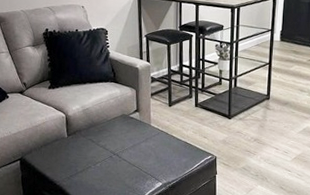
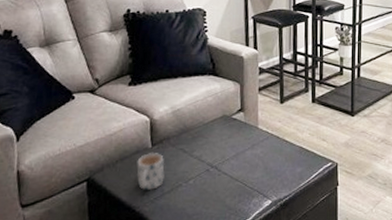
mug: none [56,140,78,169] -> present [137,152,165,190]

